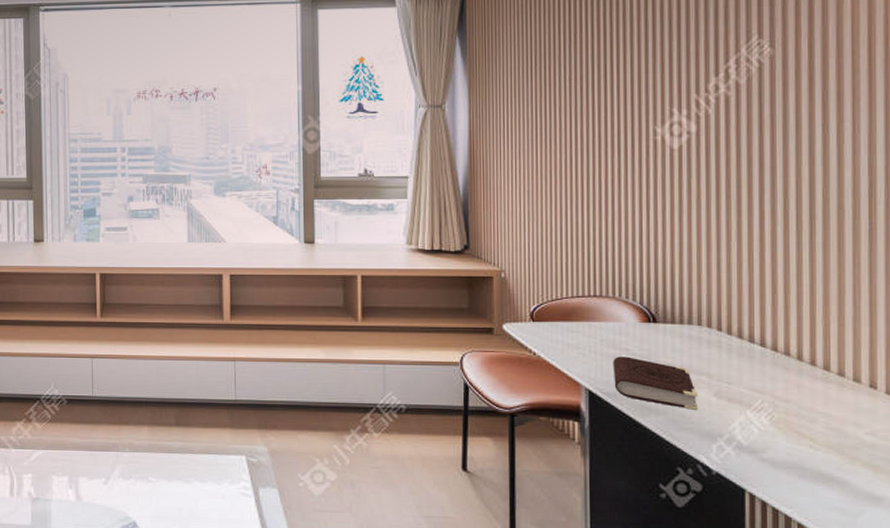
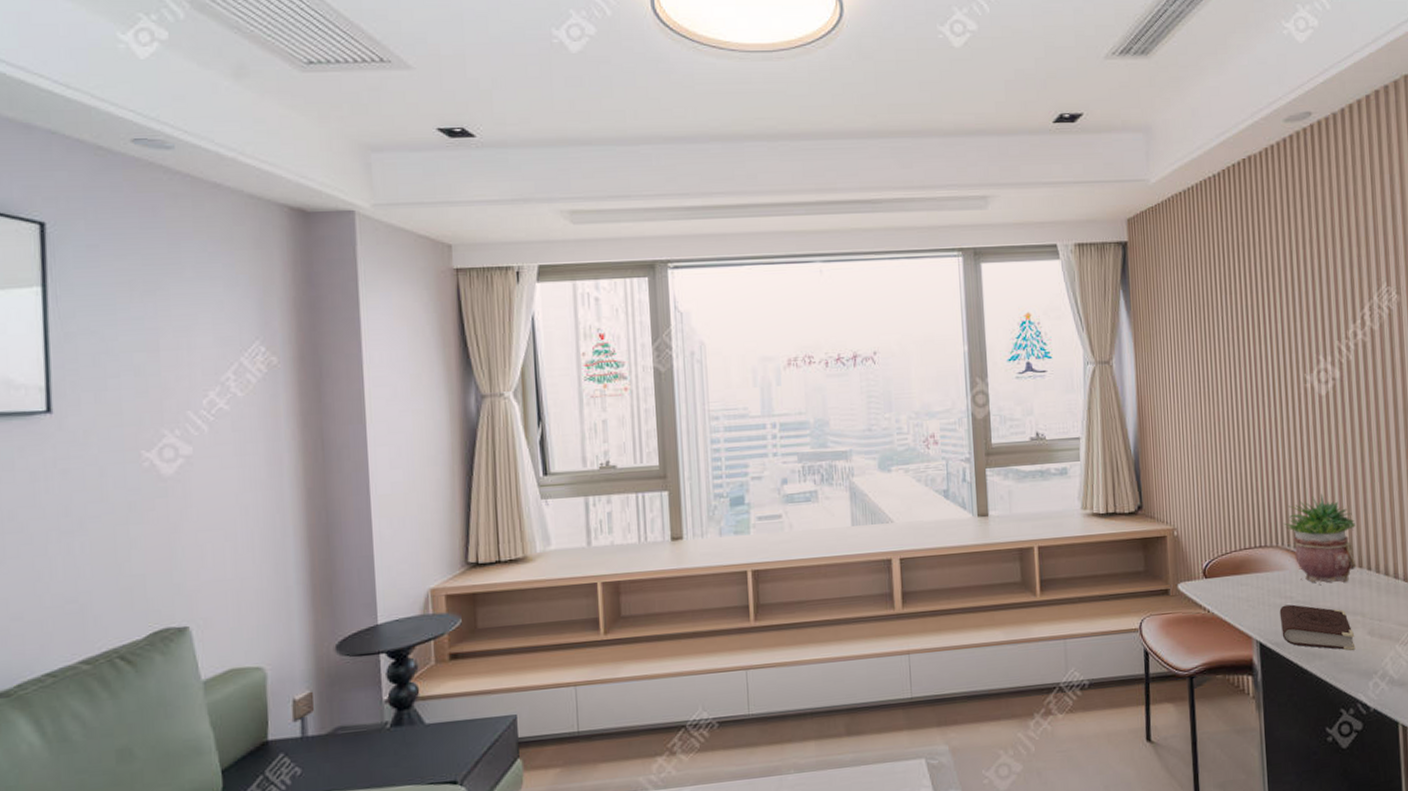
potted plant: none [622,248,705,340] -> present [1284,493,1357,584]

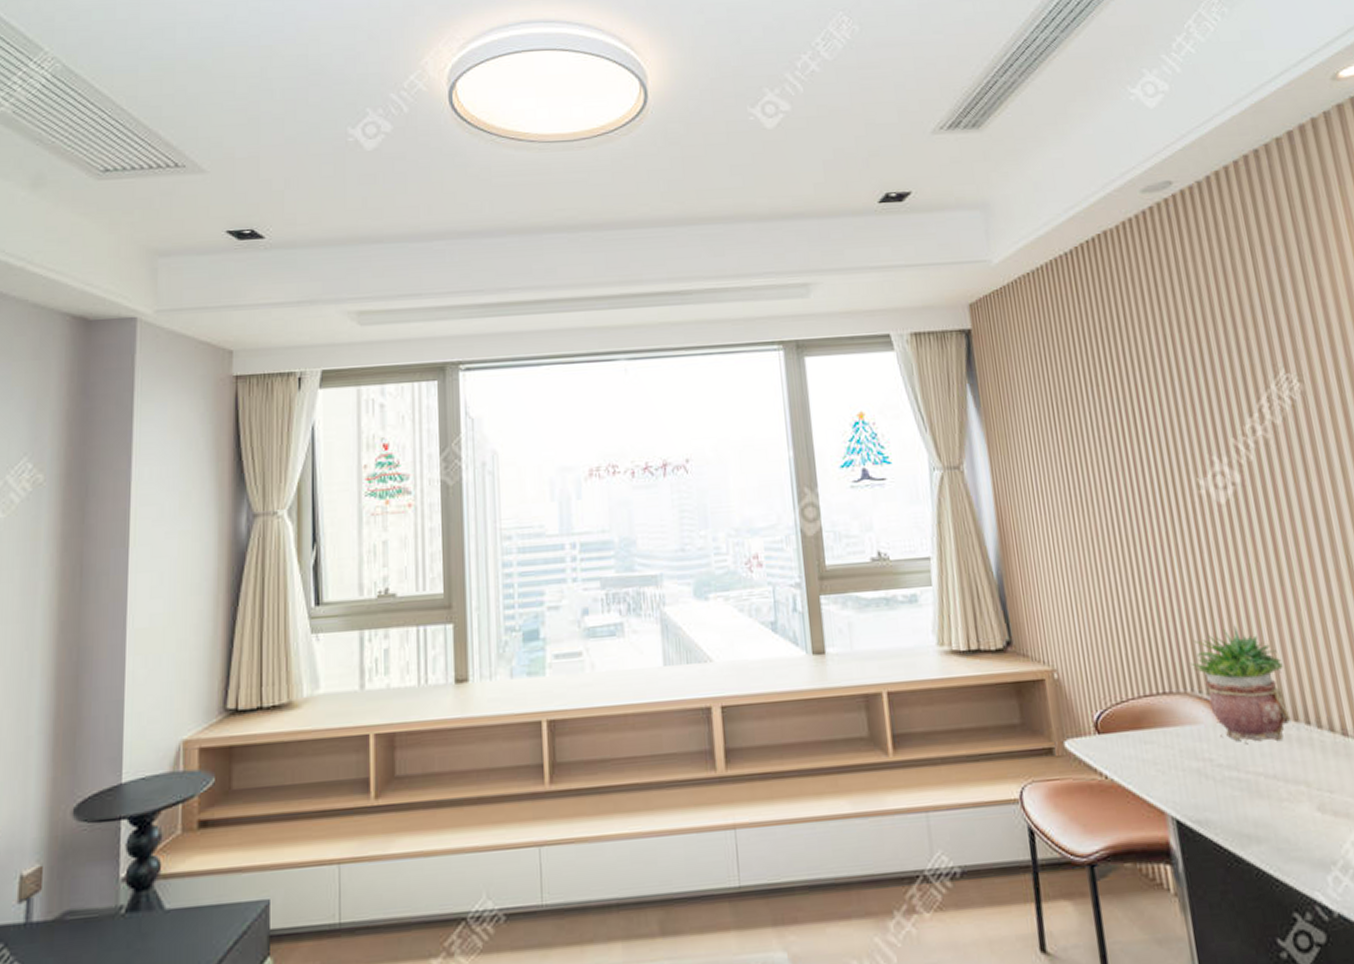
book: present [1279,604,1356,651] -> none [1197,769,1304,832]

